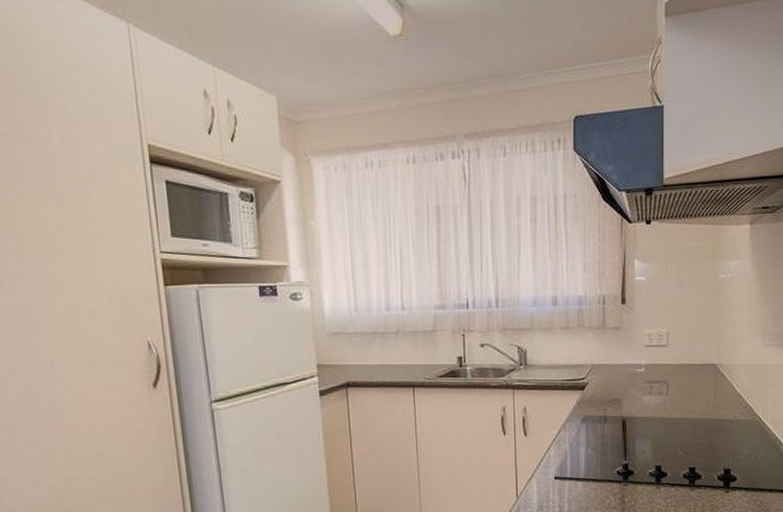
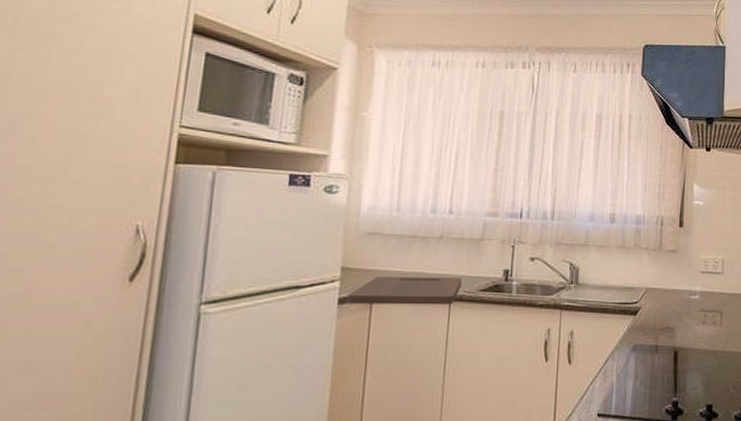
cutting board: none [326,367,421,395] -> present [347,276,462,305]

